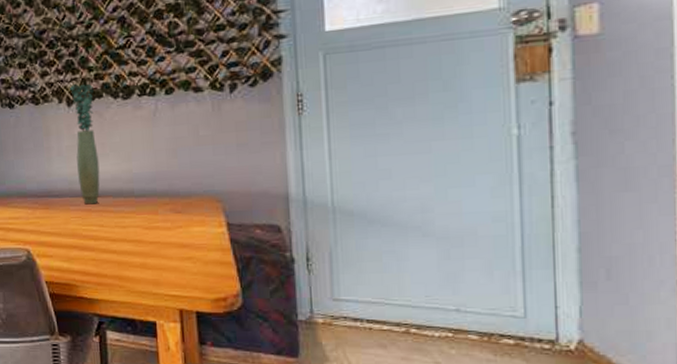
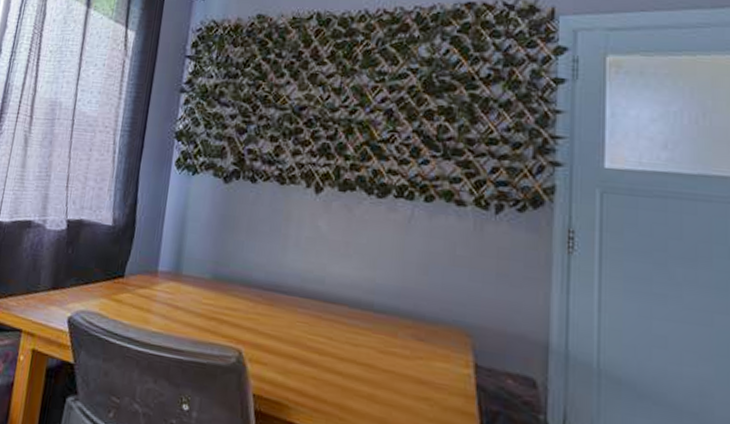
vase: present [70,79,100,205] -> none [312,164,347,311]

